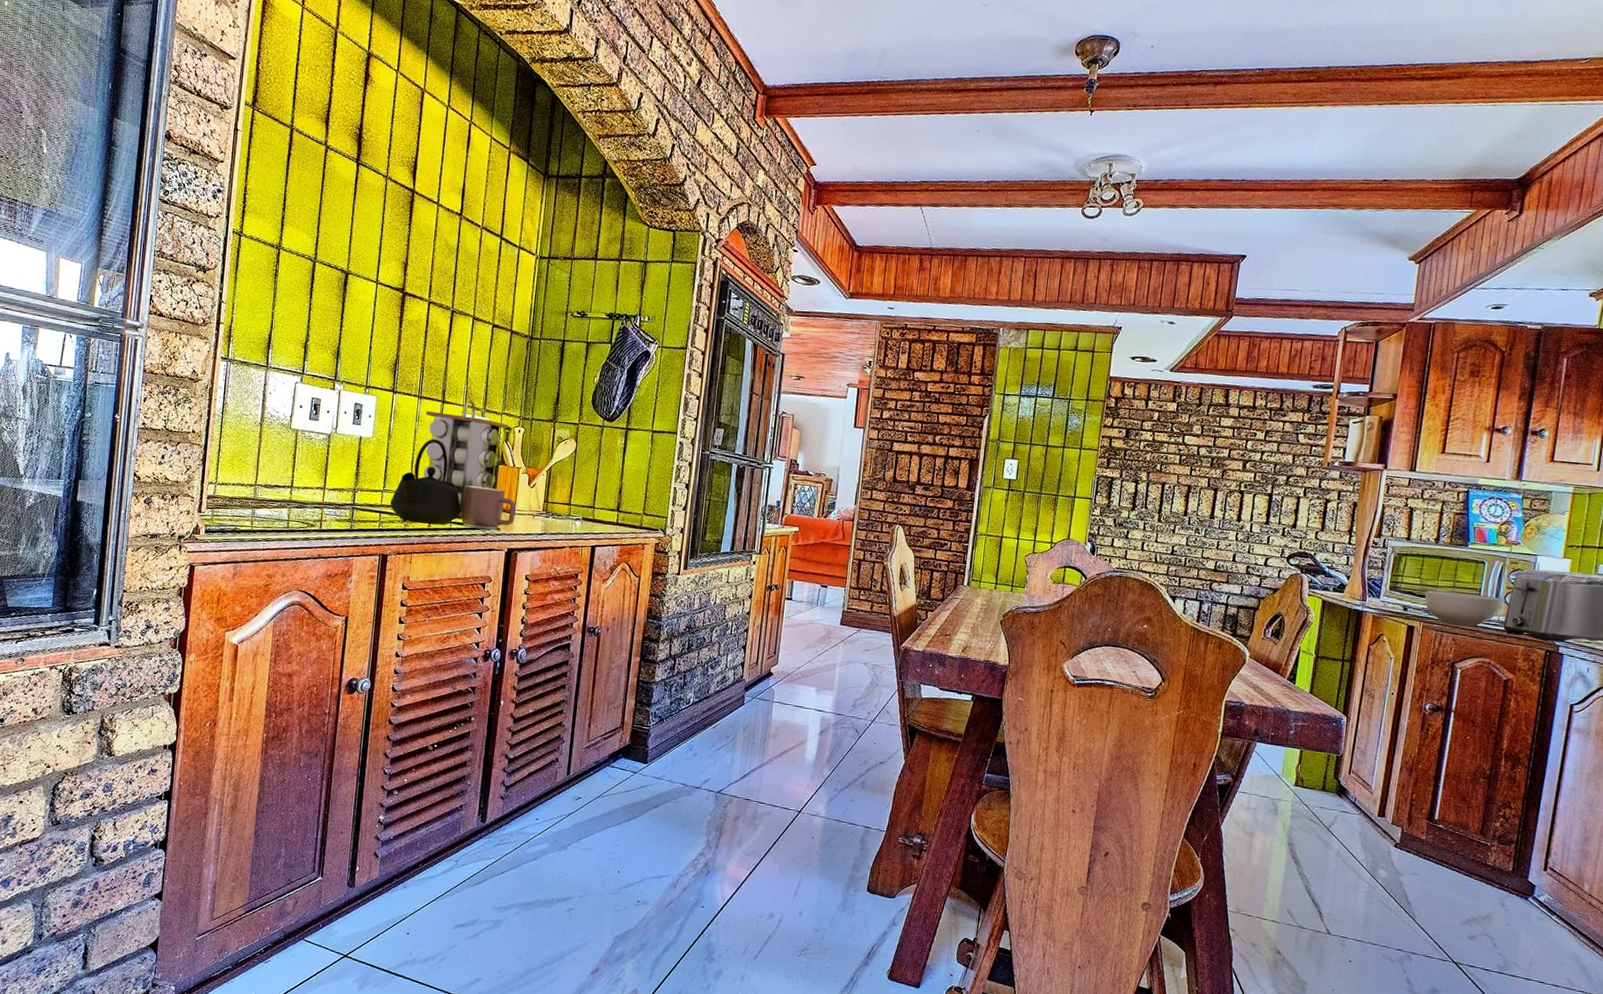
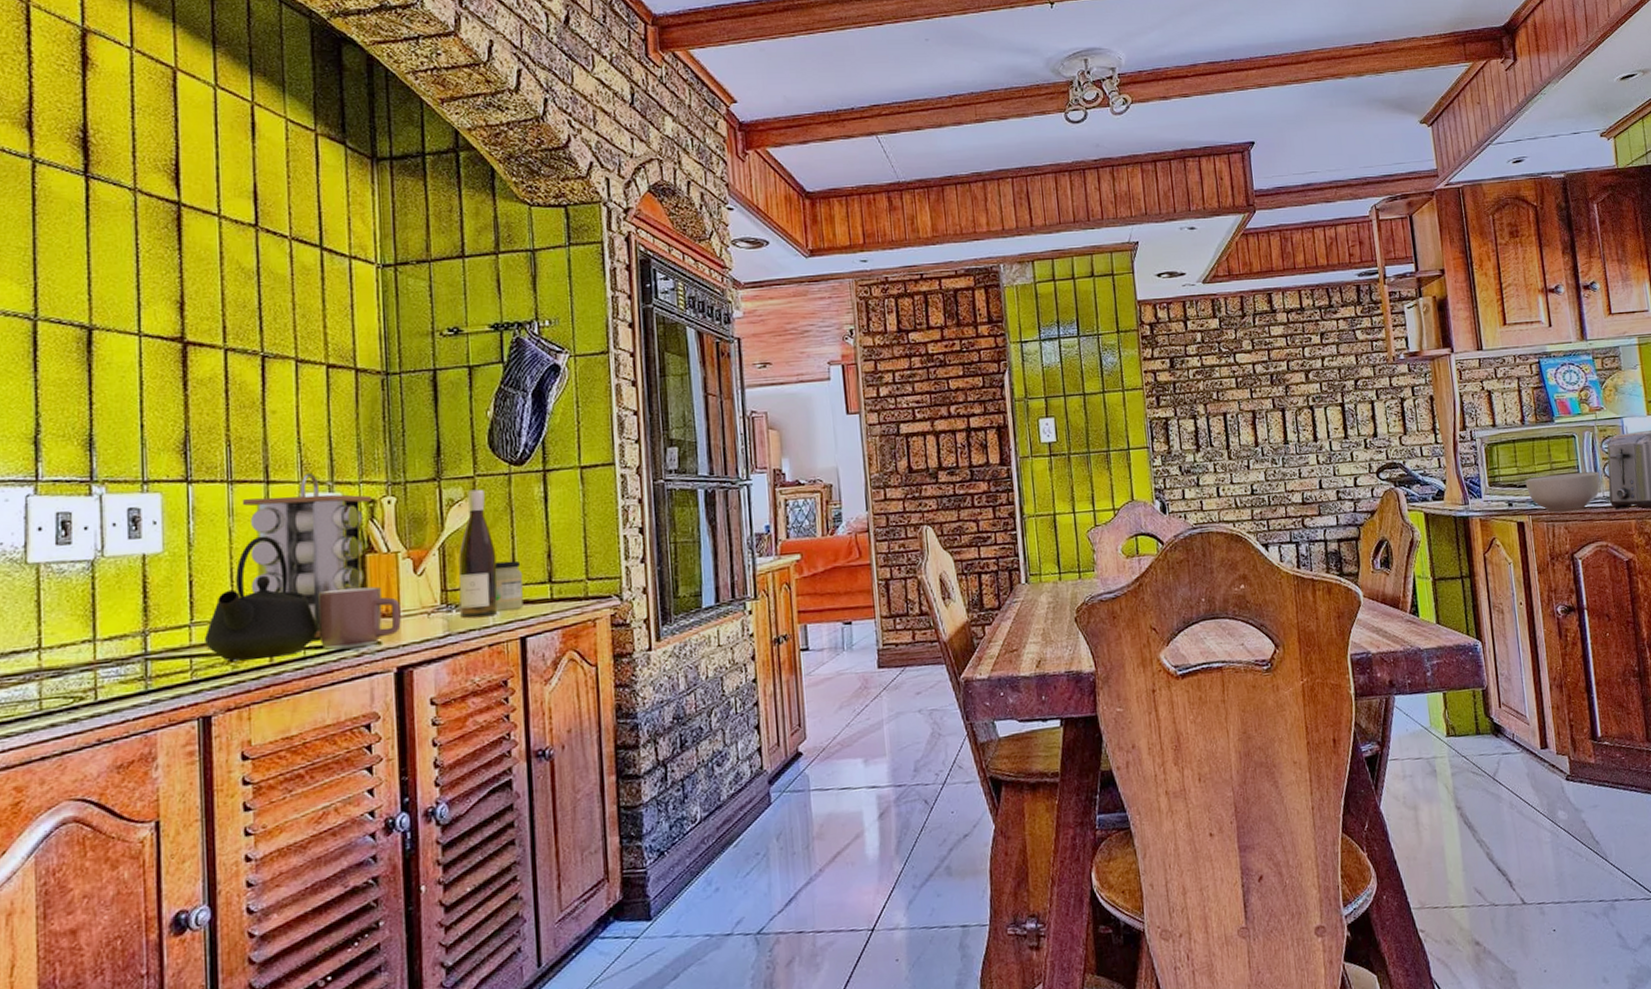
bottle: none [554,433,585,527] -> present [458,489,498,619]
jar: none [578,489,601,526] -> present [495,560,524,613]

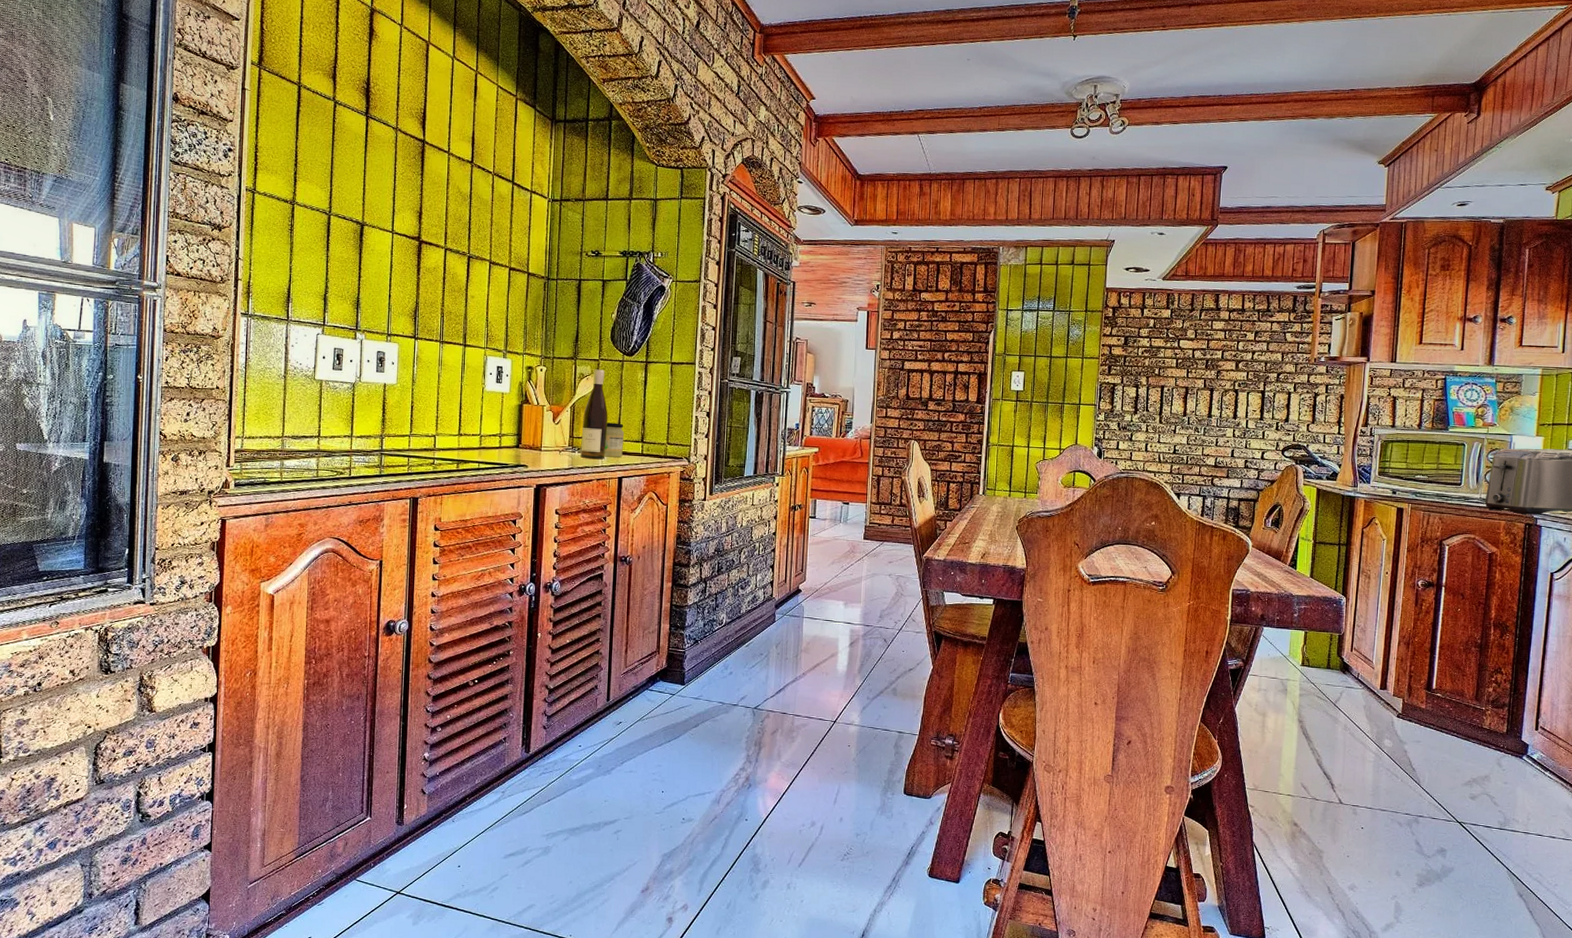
kettle: present [205,535,318,661] -> none [418,382,489,465]
spice rack: present [242,472,371,640] -> none [448,342,530,458]
mug: present [318,586,401,651] -> none [489,426,542,468]
bowl: present [1525,471,1600,512] -> none [1411,473,1481,506]

